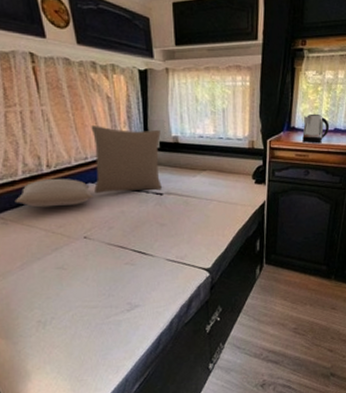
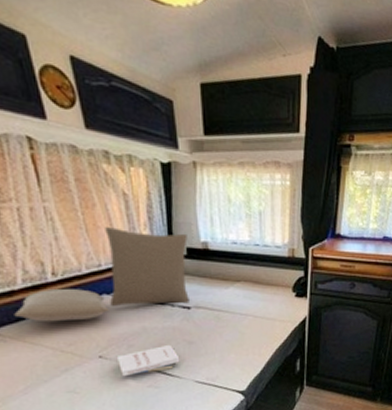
books: none [98,226,153,255] -> present [116,344,180,377]
kettle: present [301,113,330,144] -> none [347,219,378,253]

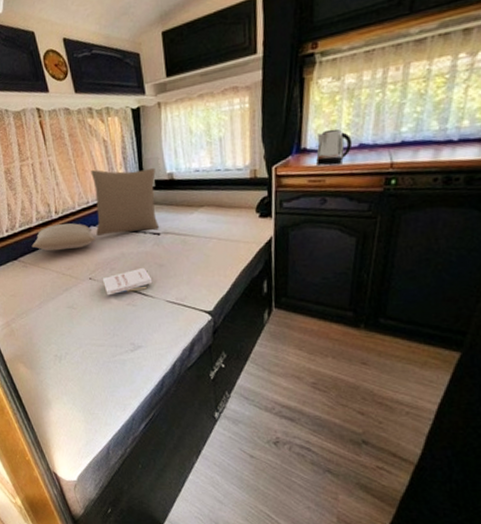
kettle: none [347,219,378,253] -> present [315,129,353,166]

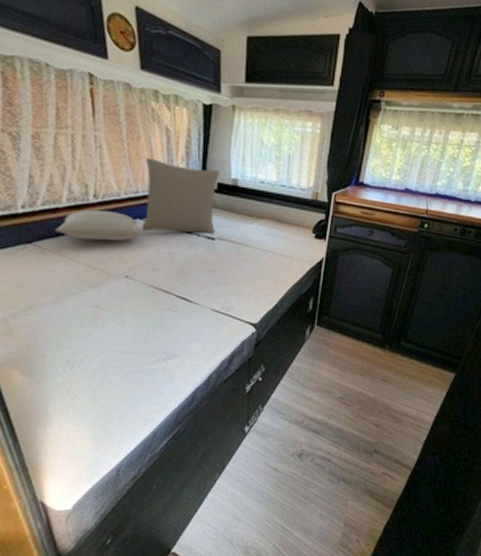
books: present [102,267,153,296] -> none [141,271,200,298]
kettle: present [315,129,353,166] -> none [369,170,401,203]

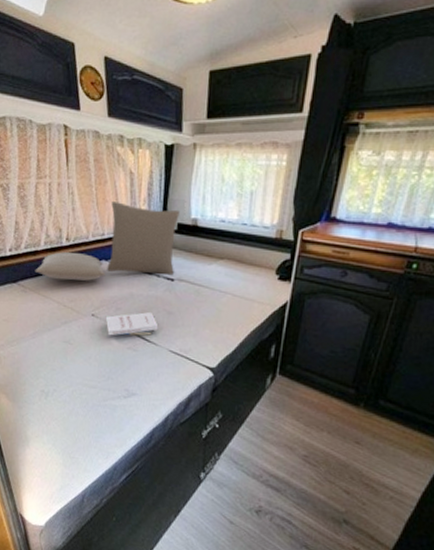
books: none [141,271,200,298] -> present [105,311,159,336]

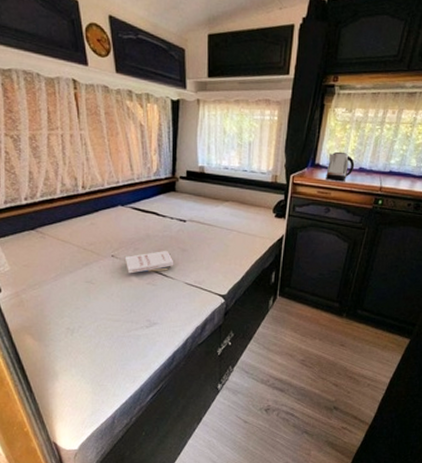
pillow: present [35,252,105,281] -> none [52,199,122,226]
pillow: present [107,202,180,276] -> none [124,152,188,218]
kettle: none [342,202,382,240] -> present [325,151,355,182]

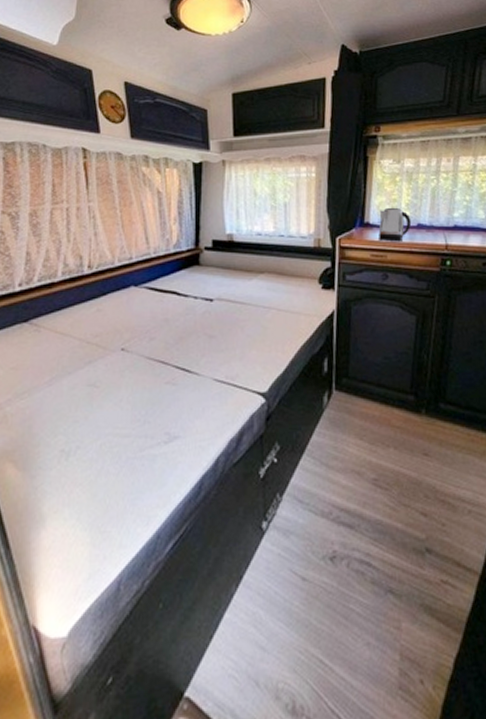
books: present [124,250,174,274] -> none [137,337,200,371]

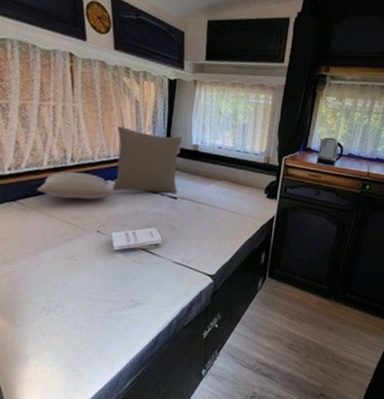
pillow: none [50,281,135,313] -> present [36,172,111,199]
pillow: none [137,223,214,299] -> present [113,126,182,195]
books: none [137,337,200,371] -> present [110,227,163,251]

